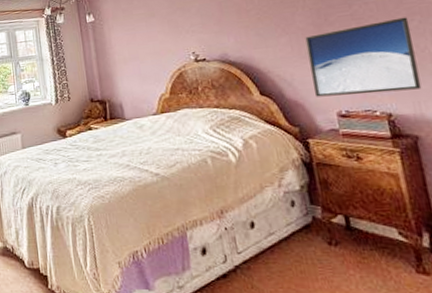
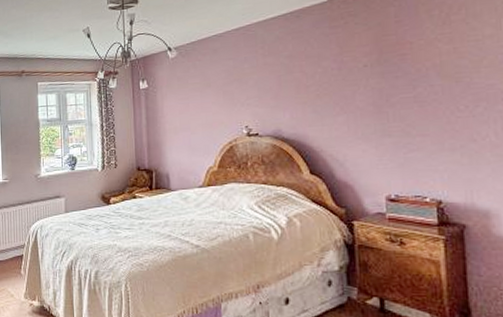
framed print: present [305,17,422,97] -> none [363,102,477,180]

